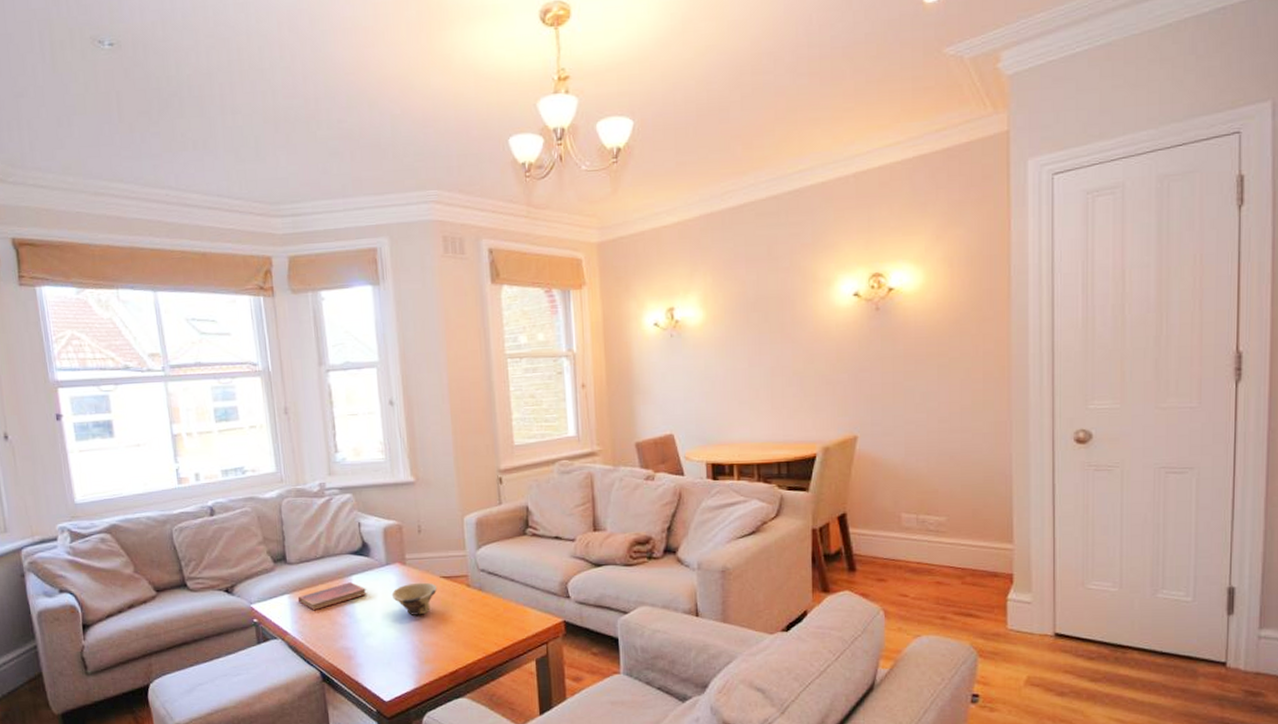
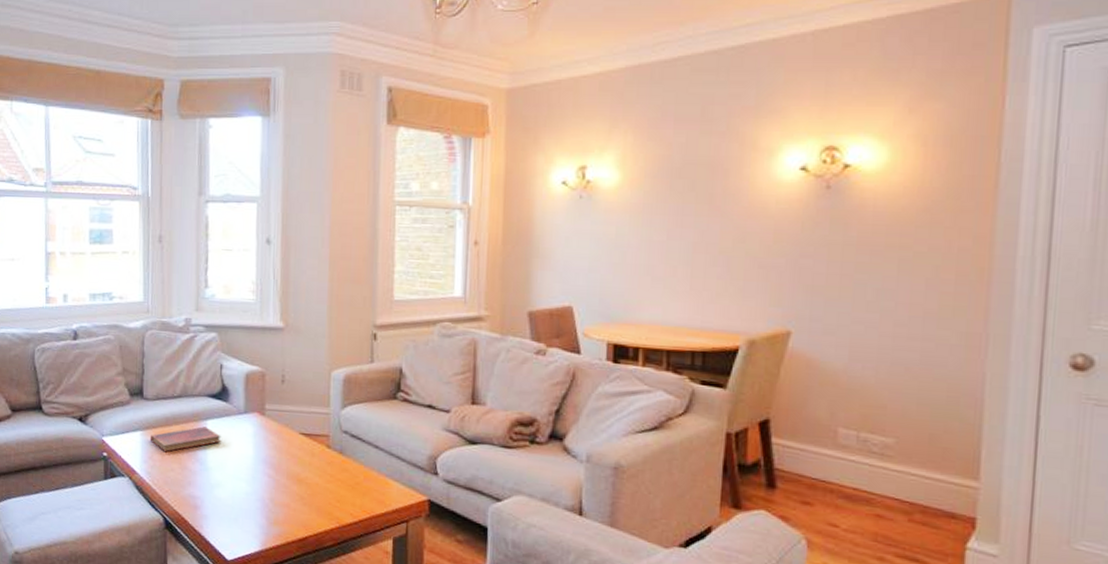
bowl: present [391,582,438,615] -> none [246,436,296,472]

